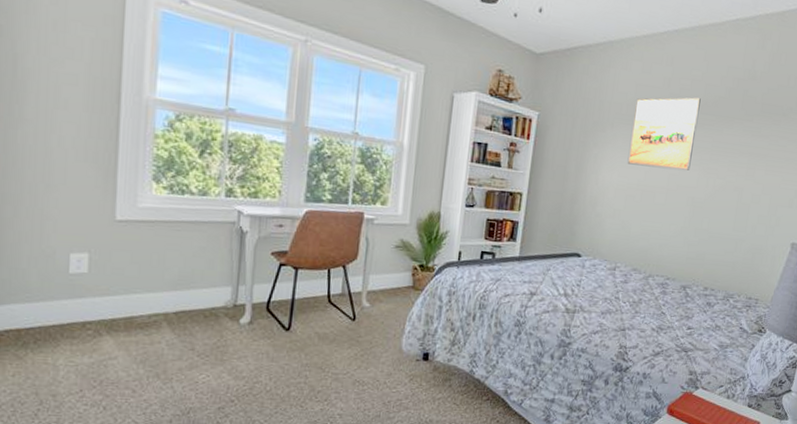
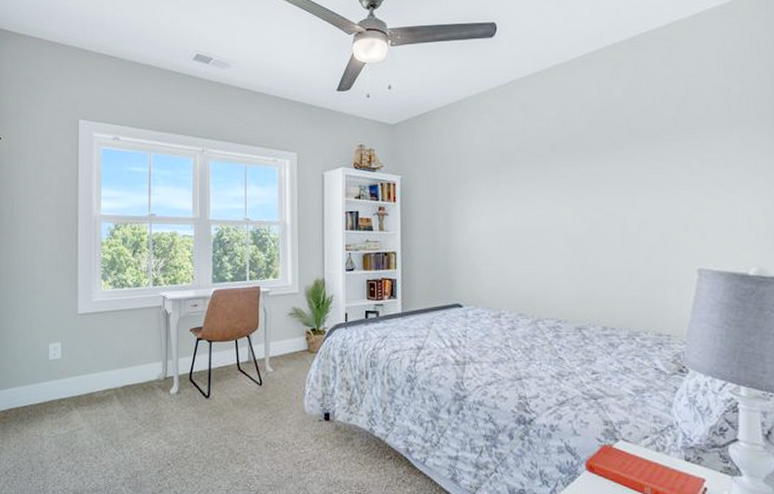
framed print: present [627,97,701,171] -> none [493,136,562,211]

